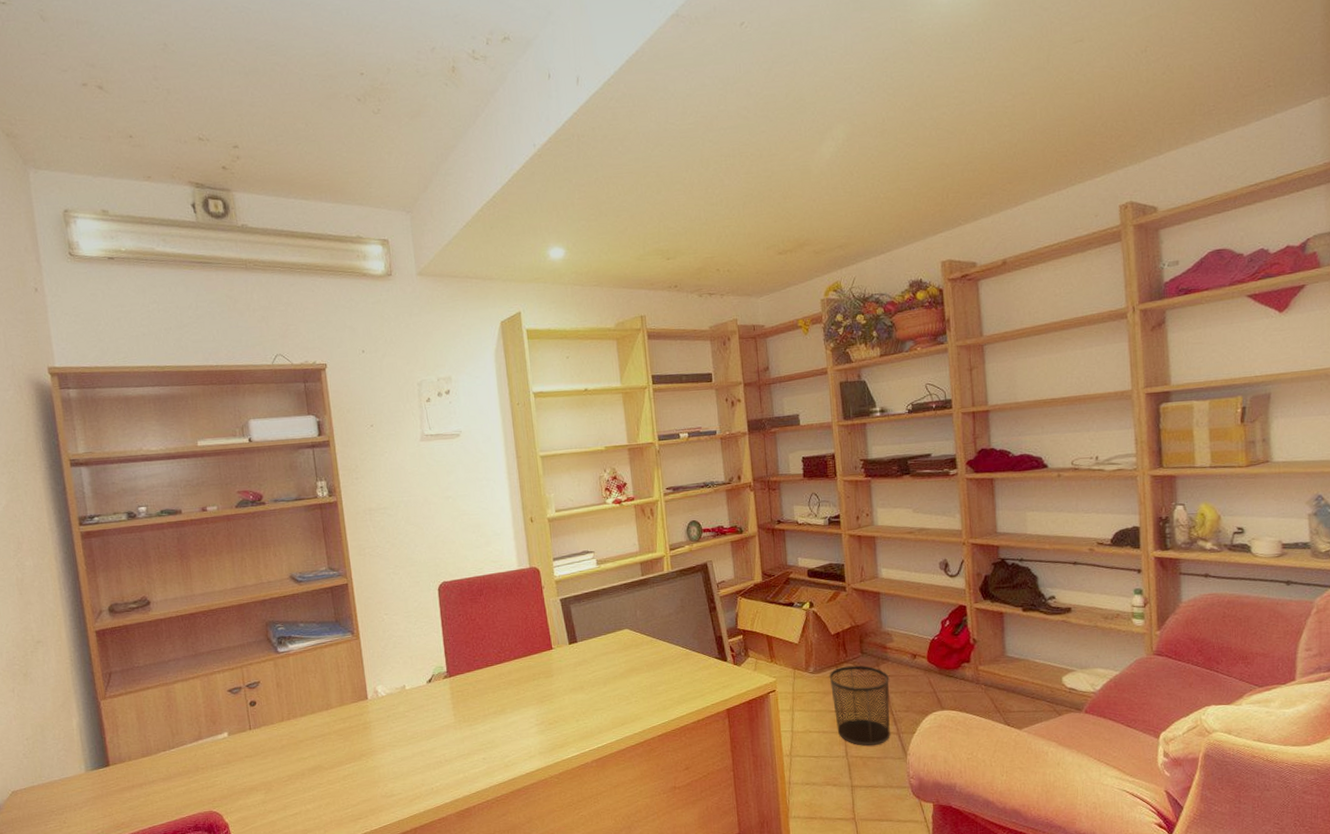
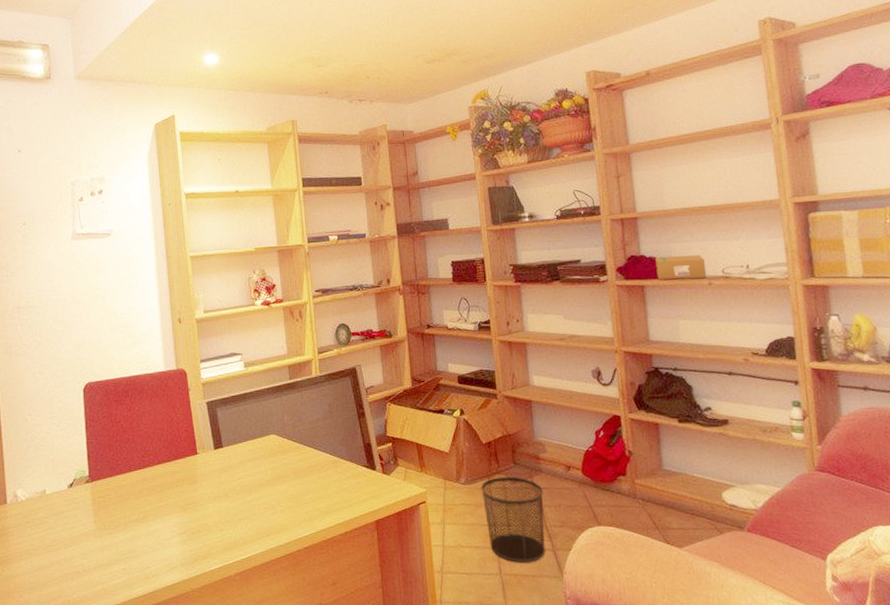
box: none [1006,447,1056,473] -> present [655,255,707,280]

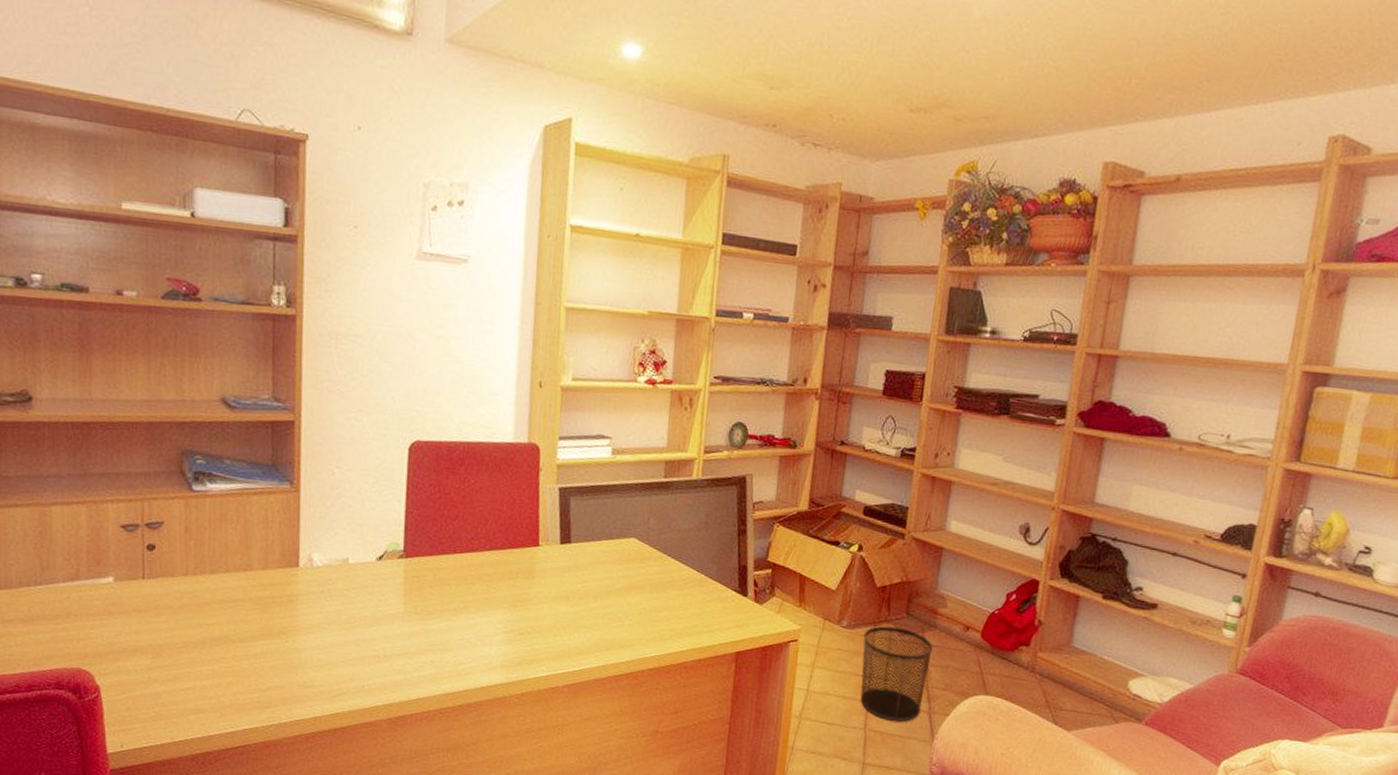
box: present [655,255,707,280] -> none [1122,407,1182,441]

